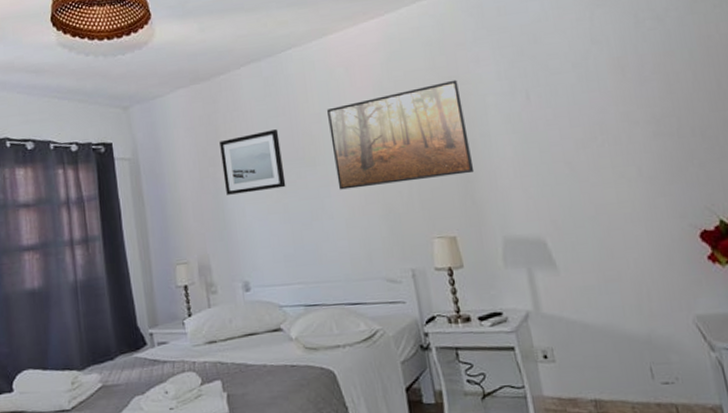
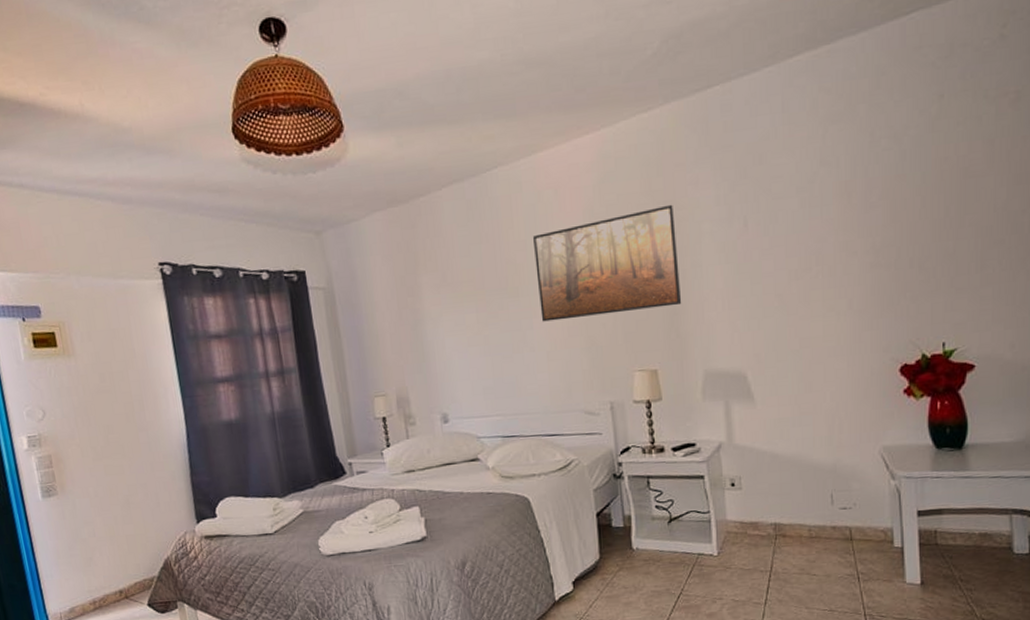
wall art: present [219,129,286,195] -> none [419,257,487,327]

